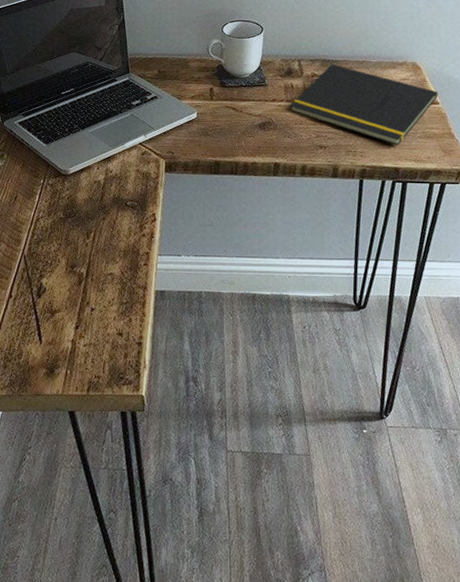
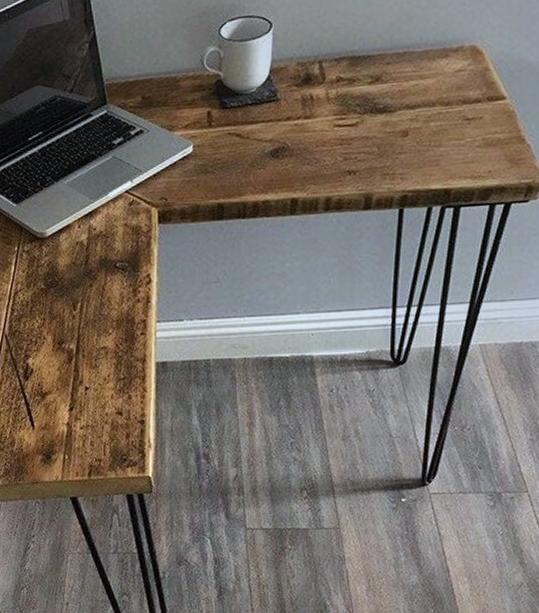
notepad: present [290,63,438,146] -> none [309,60,505,161]

